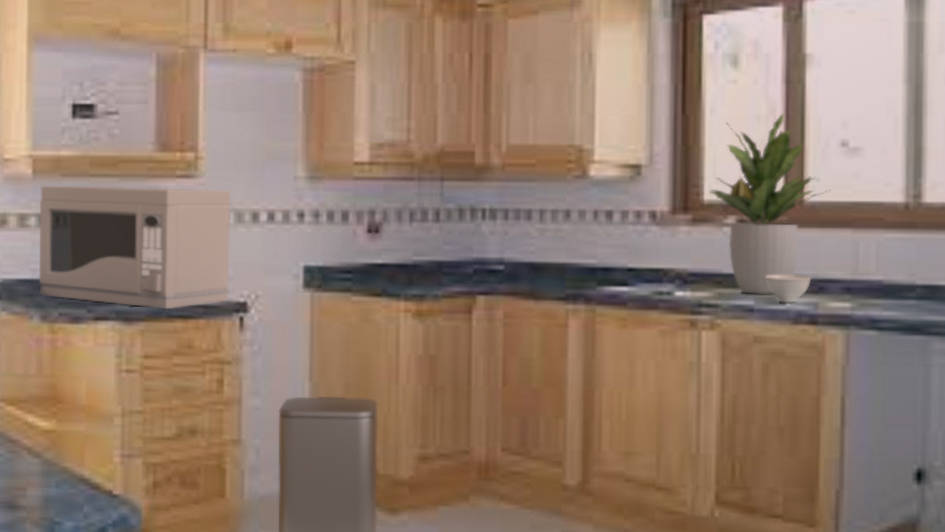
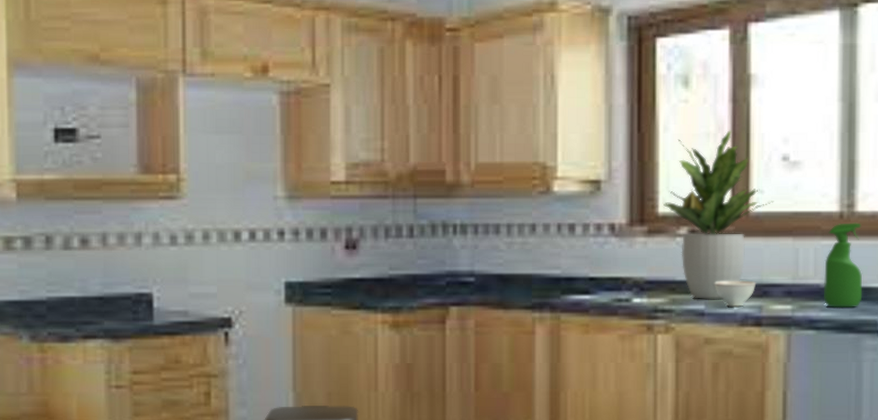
microwave: present [38,186,231,310] -> none [25,208,214,327]
spray bottle: none [886,214,931,308] -> present [823,222,863,309]

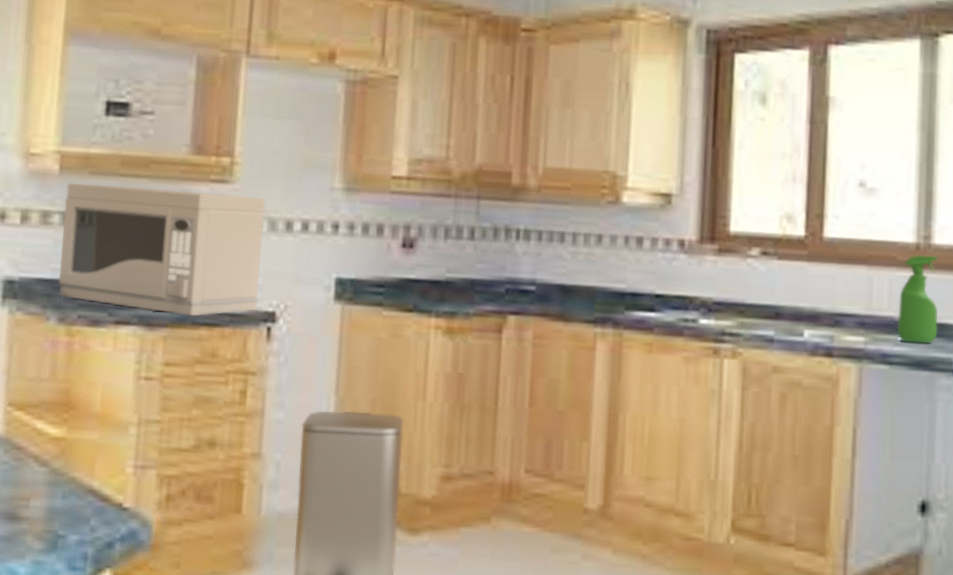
microwave: none [25,208,214,327] -> present [58,183,266,317]
potted plant: present [663,130,774,299] -> none [735,151,849,326]
bowl: present [714,280,757,307] -> none [784,306,829,335]

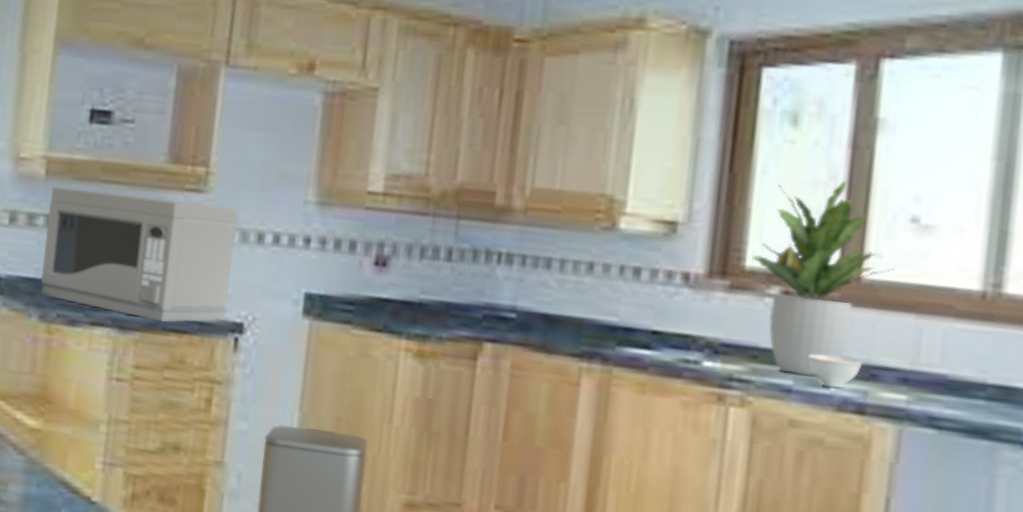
potted plant: none [735,151,849,326] -> present [752,180,896,376]
bowl: none [784,306,829,335] -> present [807,354,863,389]
spray bottle: present [897,255,938,345] -> none [951,305,1011,410]

